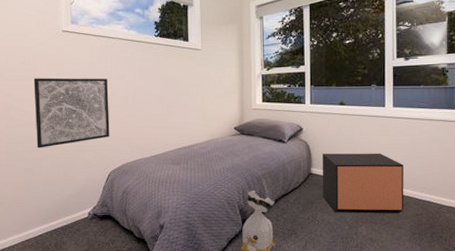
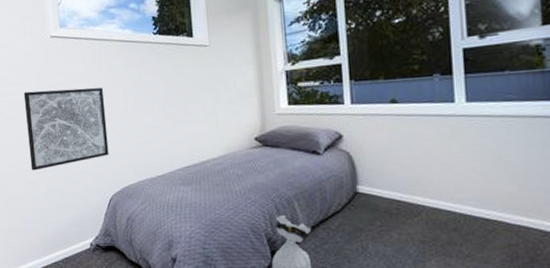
nightstand: present [322,153,404,214] -> none [371,163,490,244]

